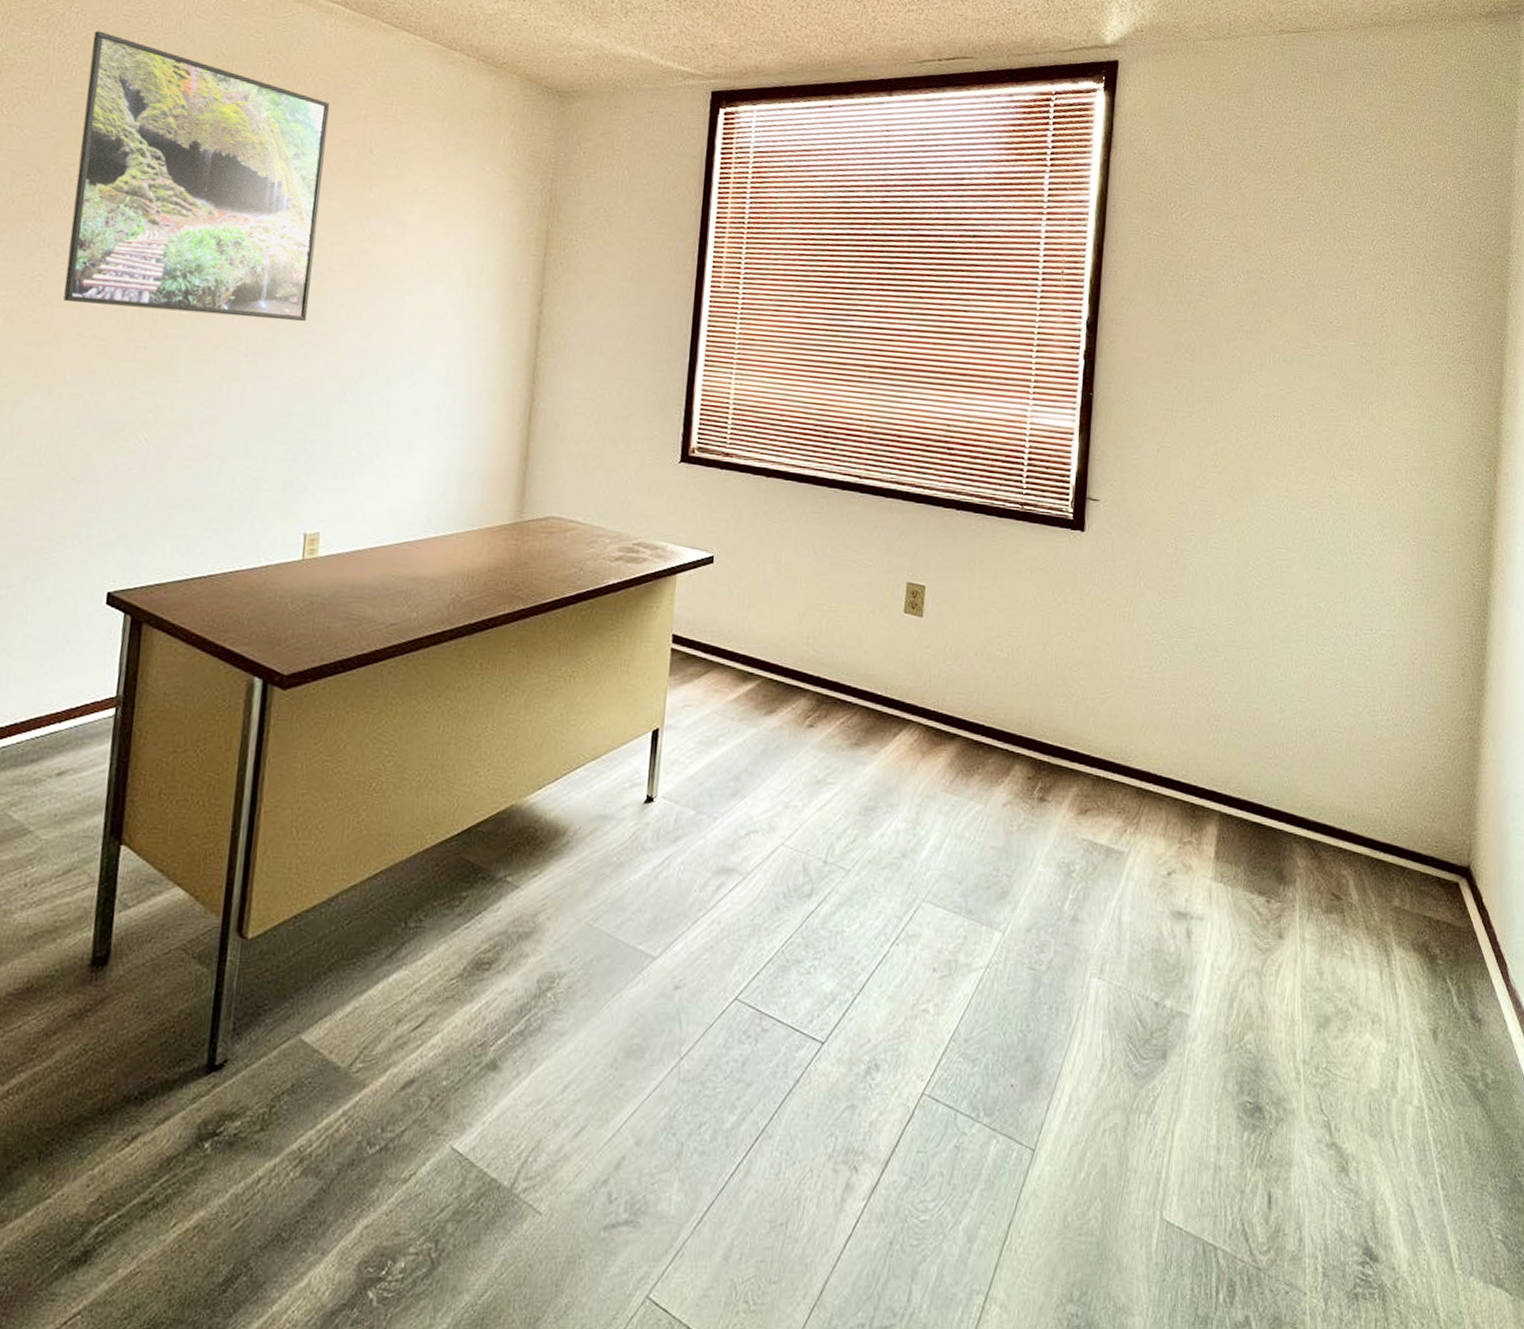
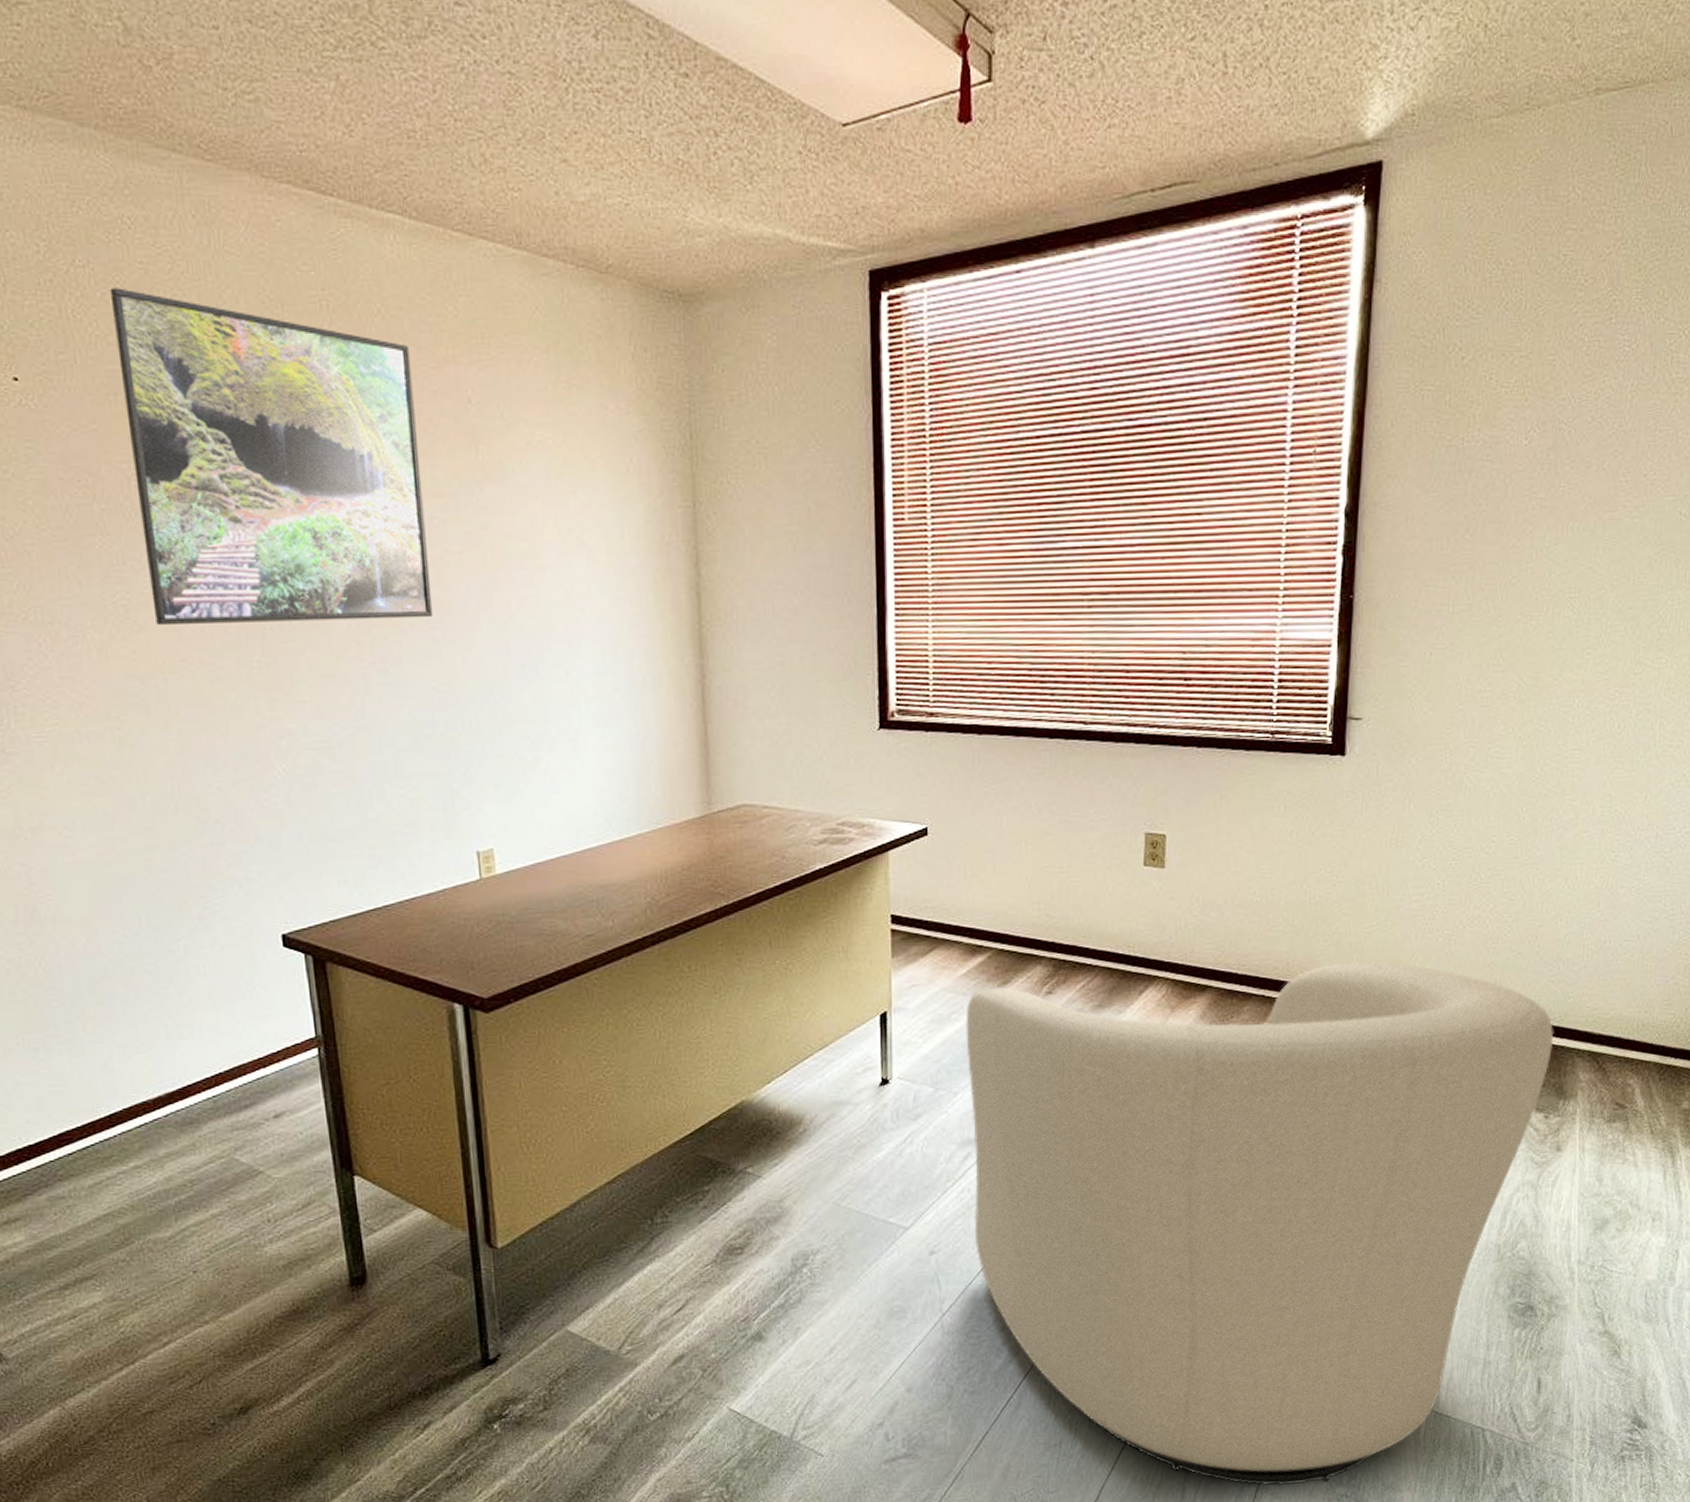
chair: none [719,716,1273,1297] -> present [965,960,1555,1486]

